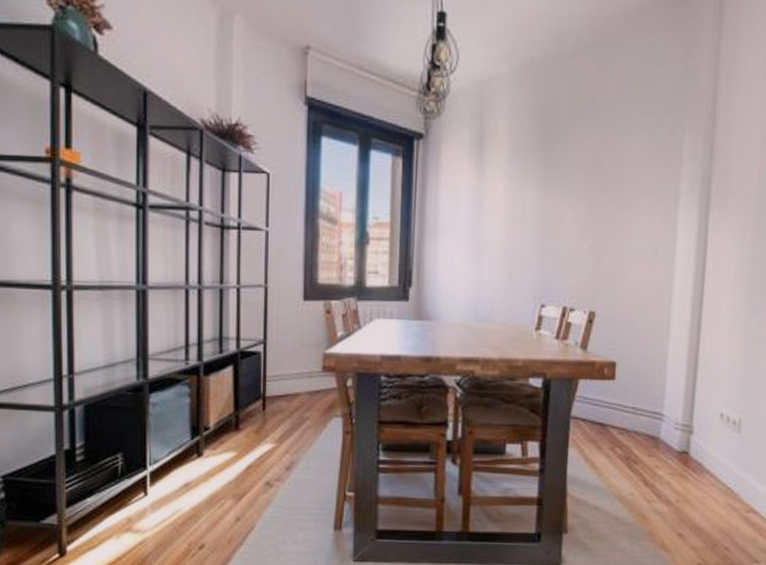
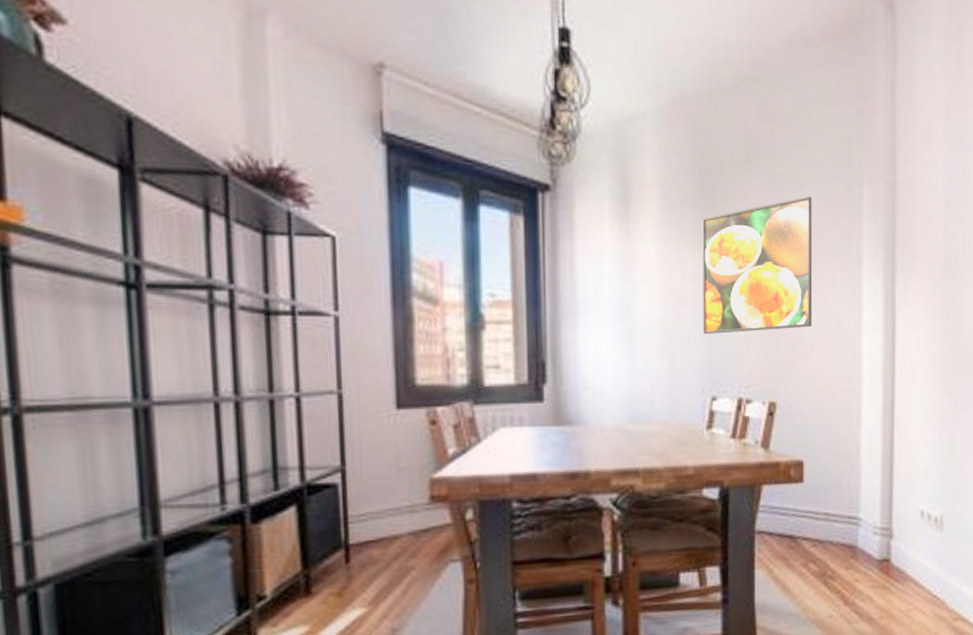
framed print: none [537,141,638,254] -> present [702,197,813,335]

